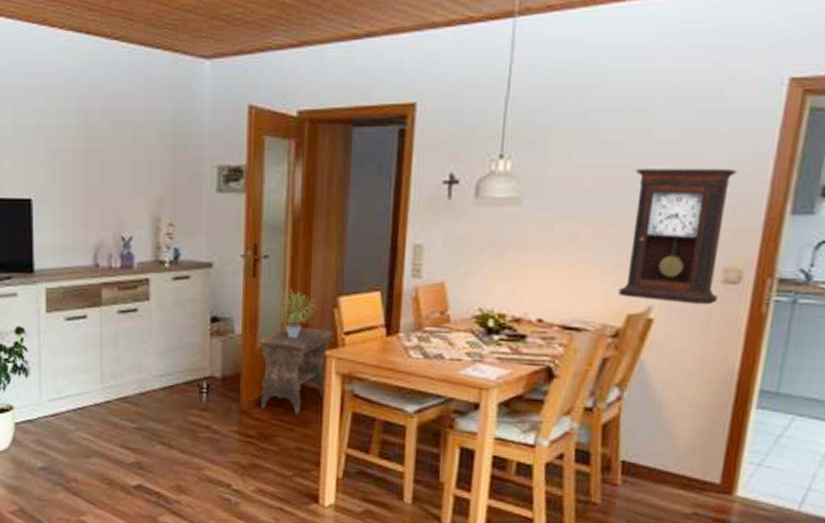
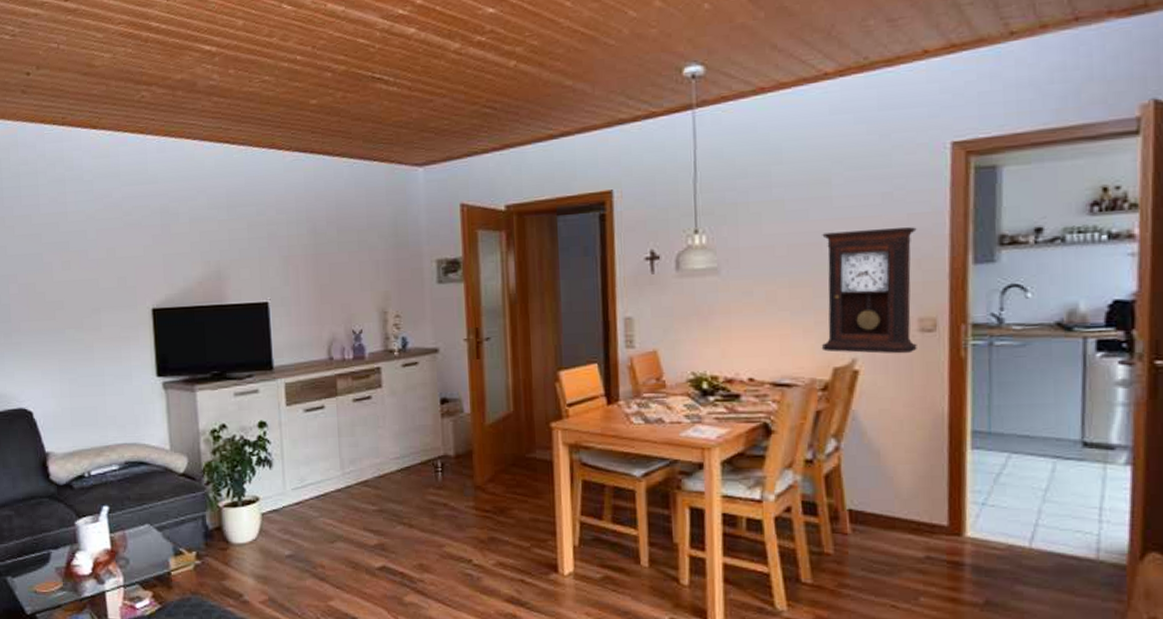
footstool: present [258,327,335,414] -> none [486,402,558,486]
potted plant: present [277,289,319,338] -> none [502,367,541,413]

